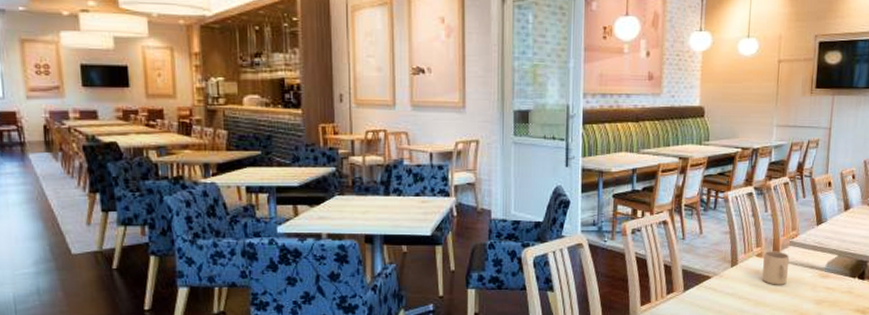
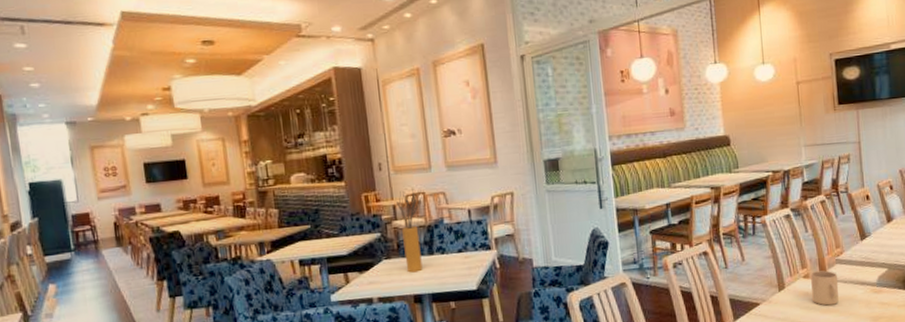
vase: none [354,124,383,212] -> present [395,188,423,273]

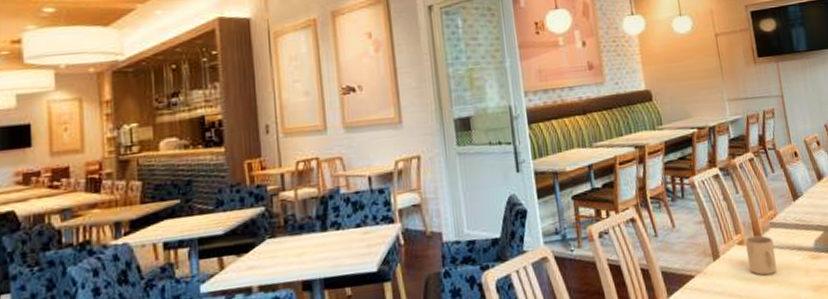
vase: present [395,188,423,273] -> none [284,153,316,254]

